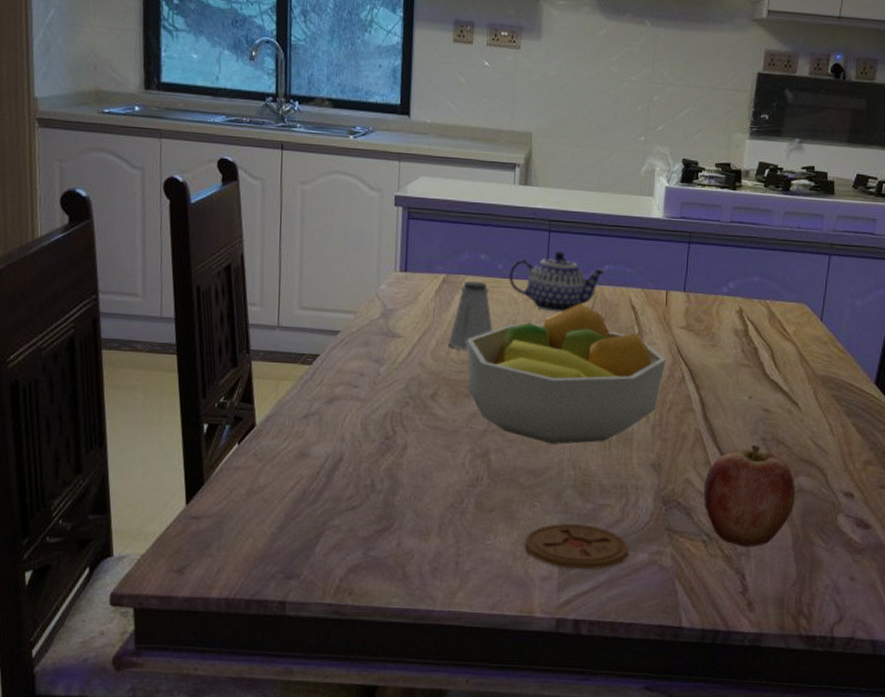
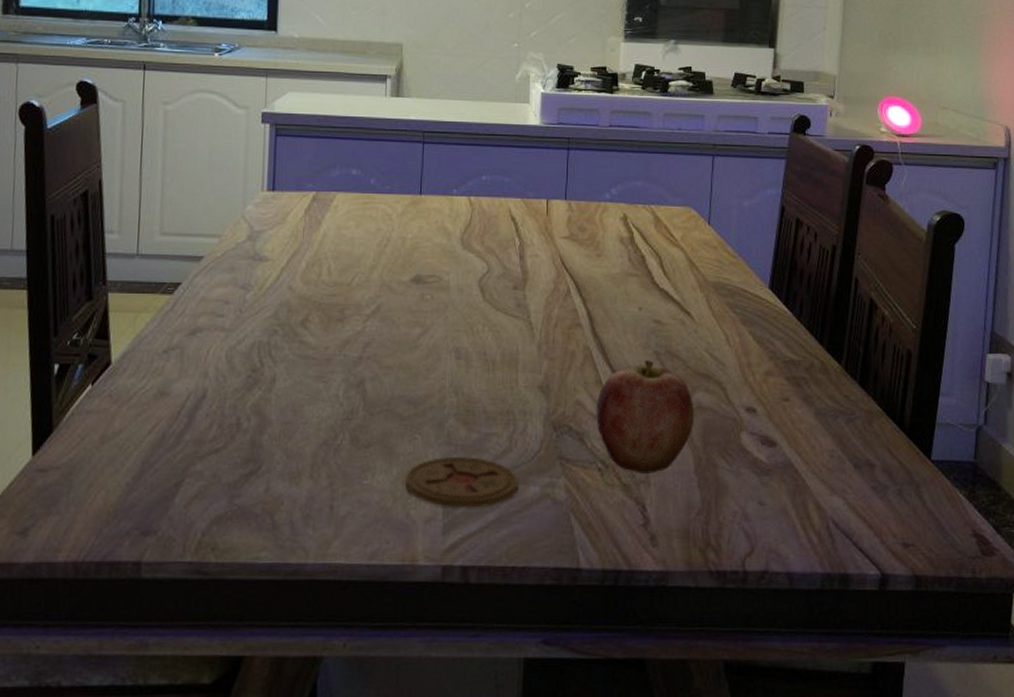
saltshaker: present [449,280,494,350] -> none [319,197,367,271]
fruit bowl: present [466,303,666,444] -> none [339,217,550,369]
teapot: present [509,250,606,313] -> none [382,162,483,227]

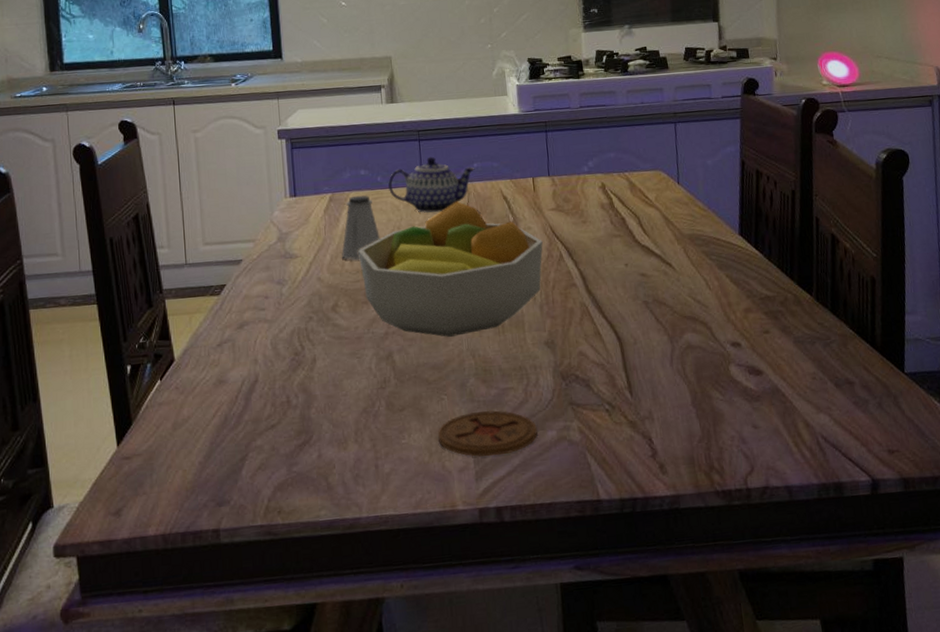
saltshaker: none [319,197,367,271] -> present [342,194,381,260]
fruit bowl: none [339,217,550,369] -> present [358,201,543,337]
teapot: none [382,162,483,227] -> present [388,156,475,213]
apple: present [596,359,695,474] -> none [597,309,686,411]

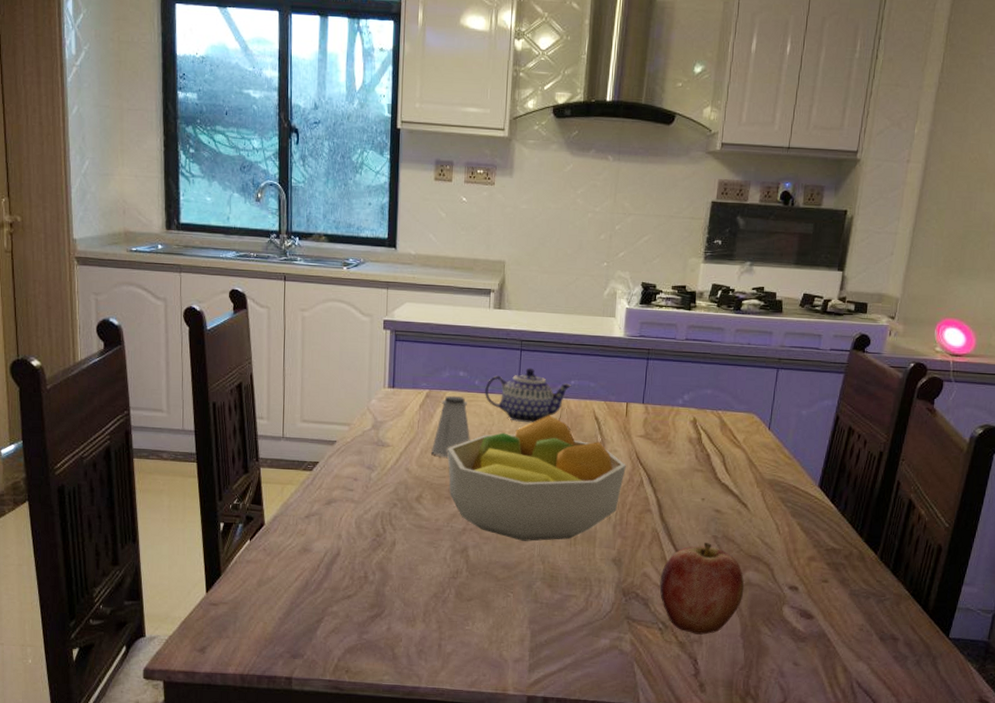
coaster: present [437,410,538,457] -> none [498,611,592,653]
apple: none [597,309,686,411] -> present [659,542,745,635]

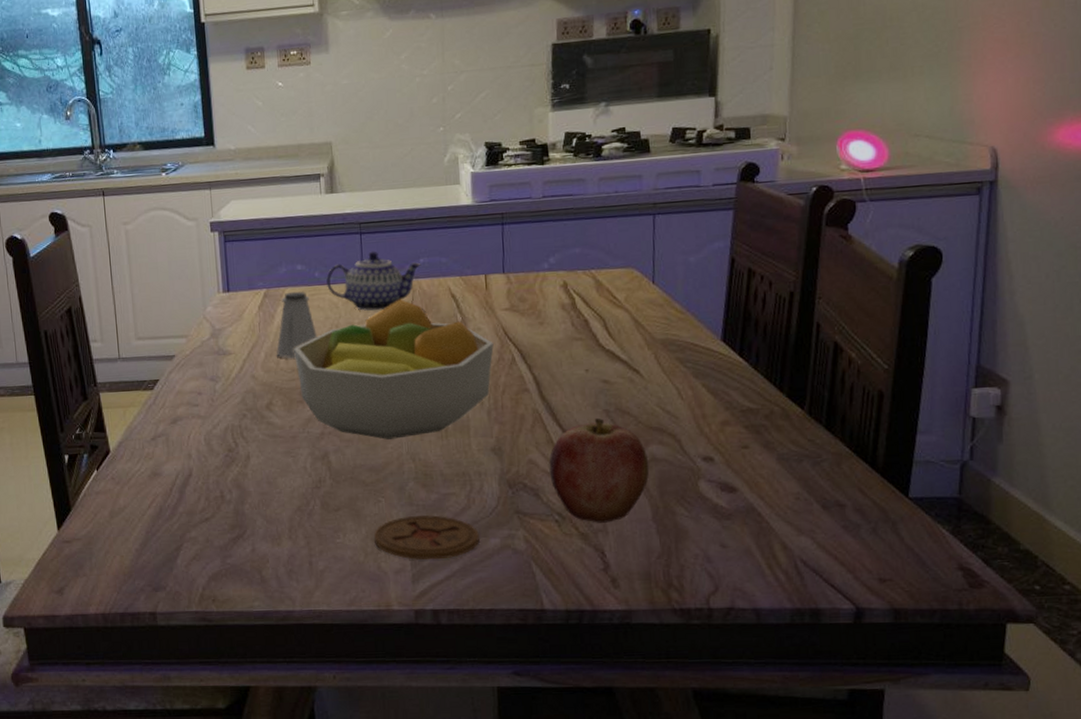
coaster: none [498,611,592,653] -> present [373,515,480,560]

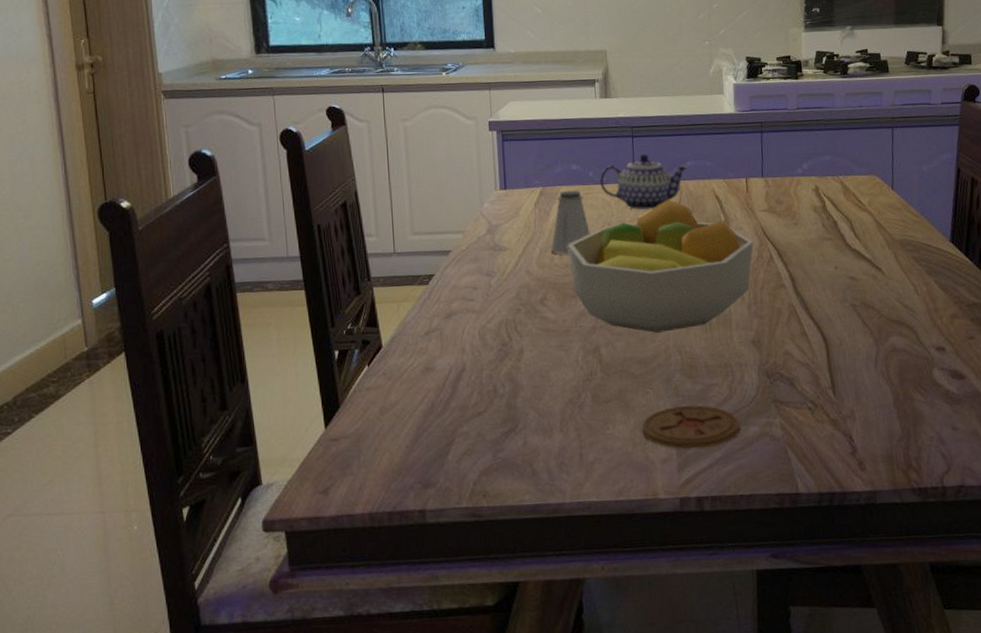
apple: present [549,417,650,523] -> none [803,311,891,410]

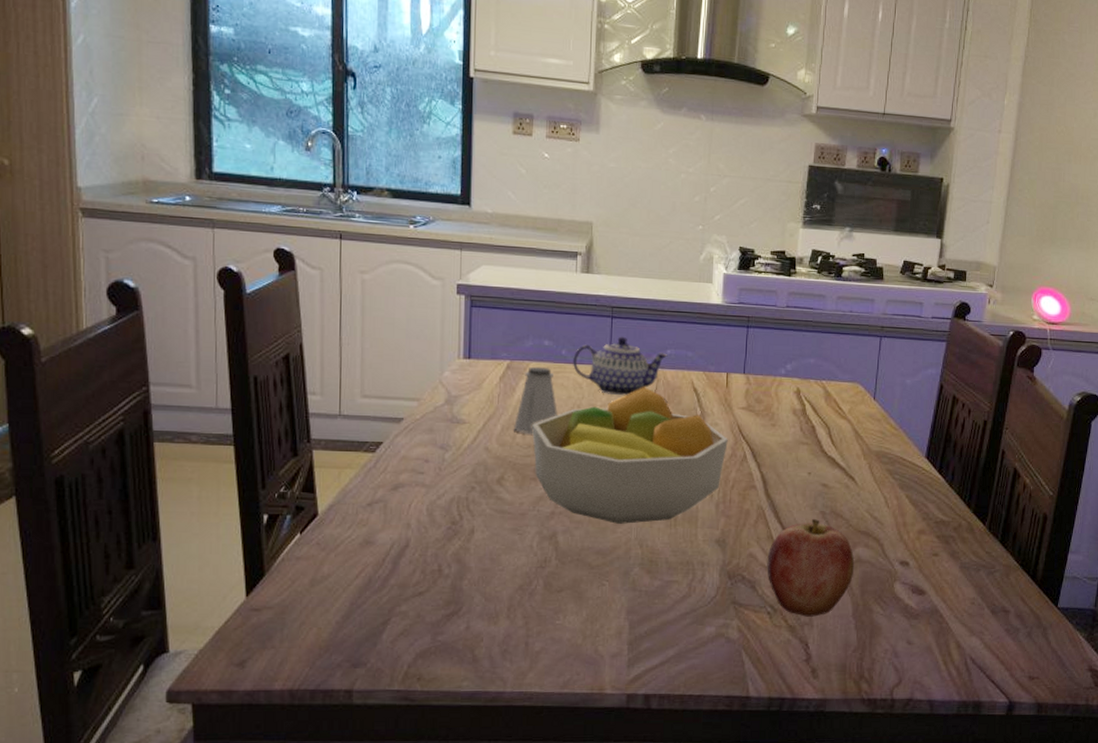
coaster: present [641,405,740,449] -> none [593,600,696,645]
apple: none [803,311,891,410] -> present [767,518,855,617]

